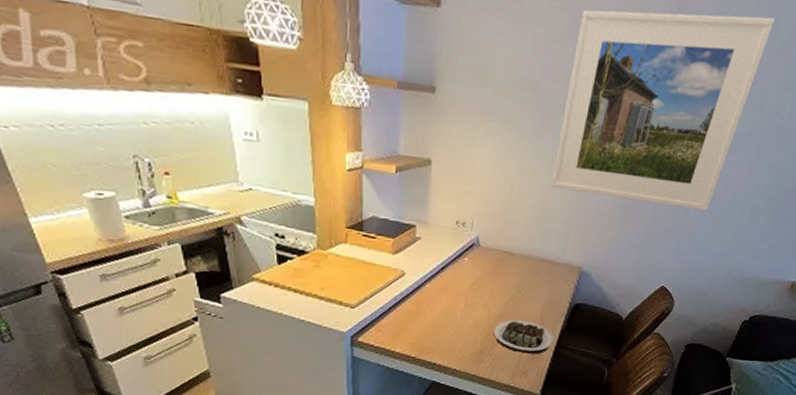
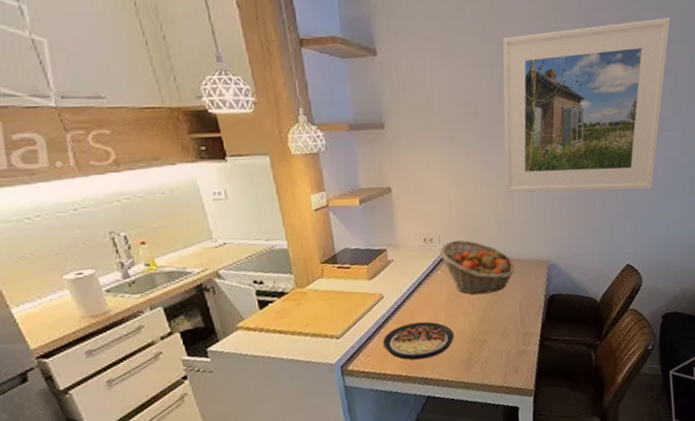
plate: none [396,305,471,345] -> present [382,321,455,361]
fruit basket: none [470,228,545,291] -> present [440,240,515,295]
plate: present [493,319,554,354] -> none [477,319,537,352]

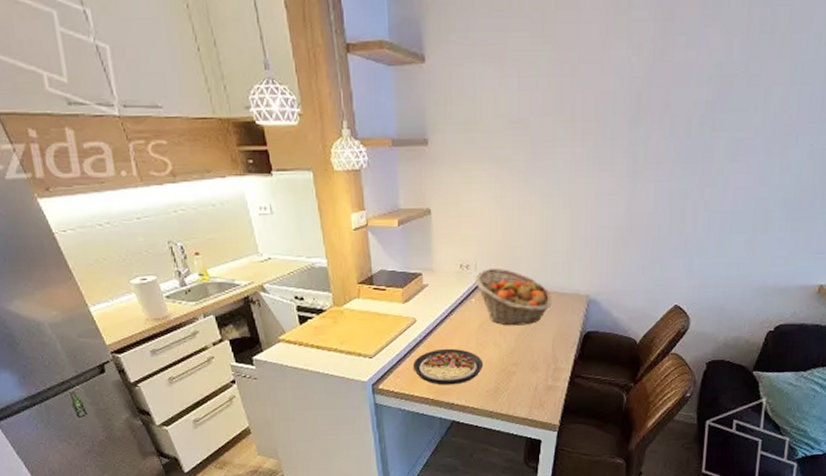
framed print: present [502,18,671,193] -> none [550,14,771,223]

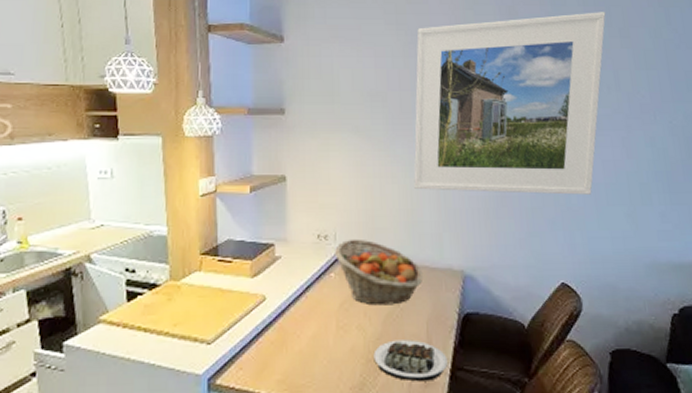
plate: present [412,348,484,385] -> none [259,332,346,380]
plate: none [507,353,568,386] -> present [373,339,448,382]
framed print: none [550,14,771,223] -> present [413,12,606,195]

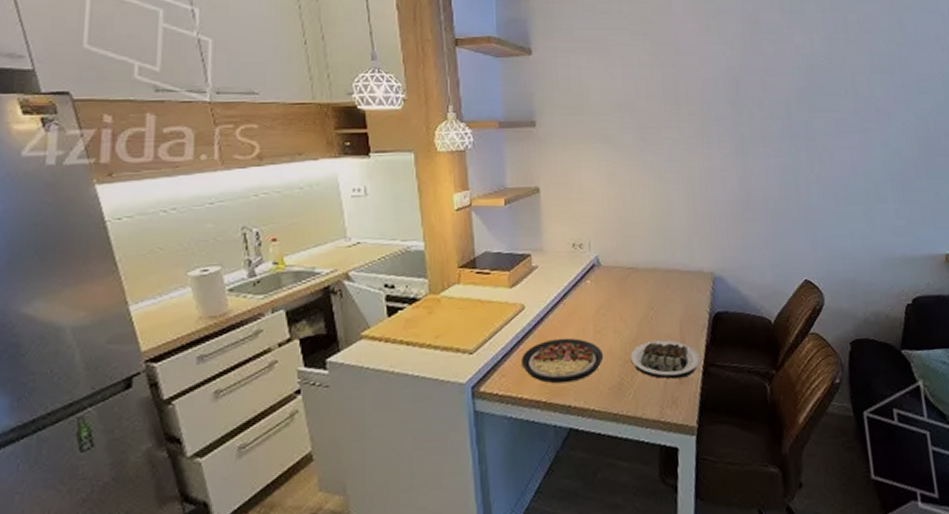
plate: none [259,332,346,380] -> present [520,338,604,384]
fruit basket: present [335,239,422,306] -> none [590,246,675,309]
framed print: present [413,12,606,195] -> none [662,18,843,197]

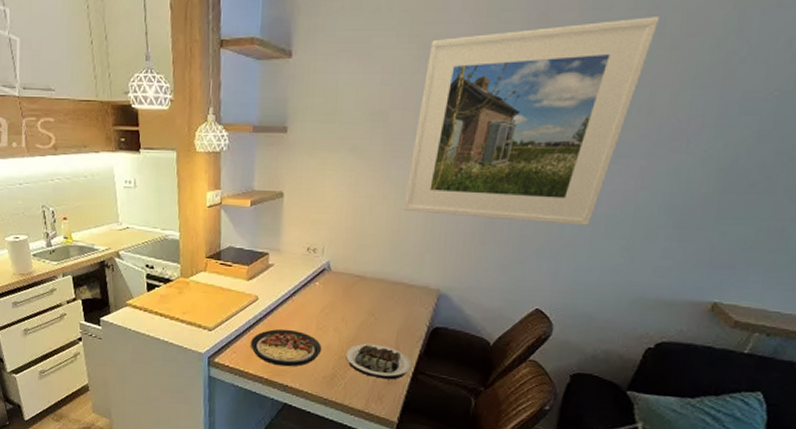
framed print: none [662,18,843,197] -> present [404,17,660,226]

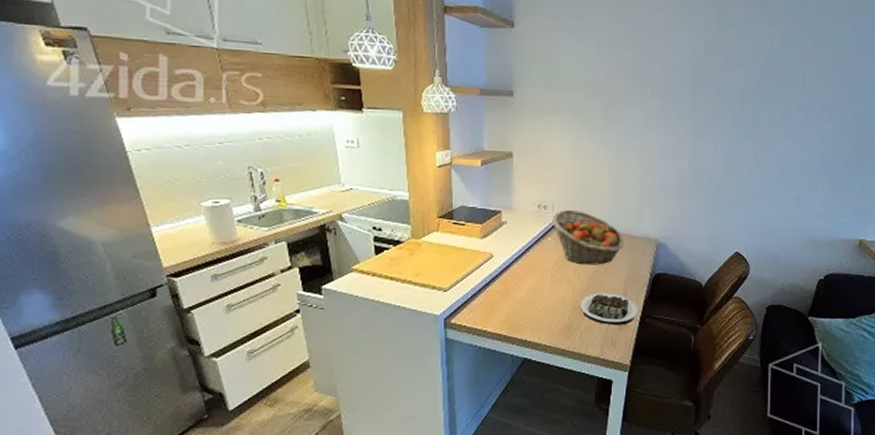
plate: present [250,329,322,367] -> none [487,284,558,322]
fruit basket: none [321,253,400,314] -> present [552,209,624,265]
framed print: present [404,17,660,226] -> none [622,15,803,180]

